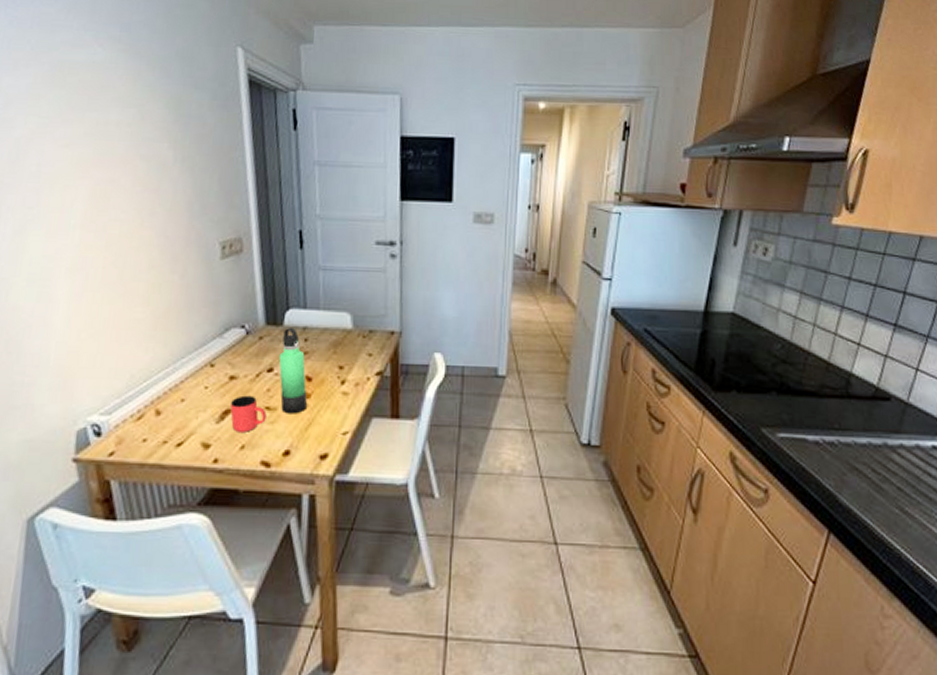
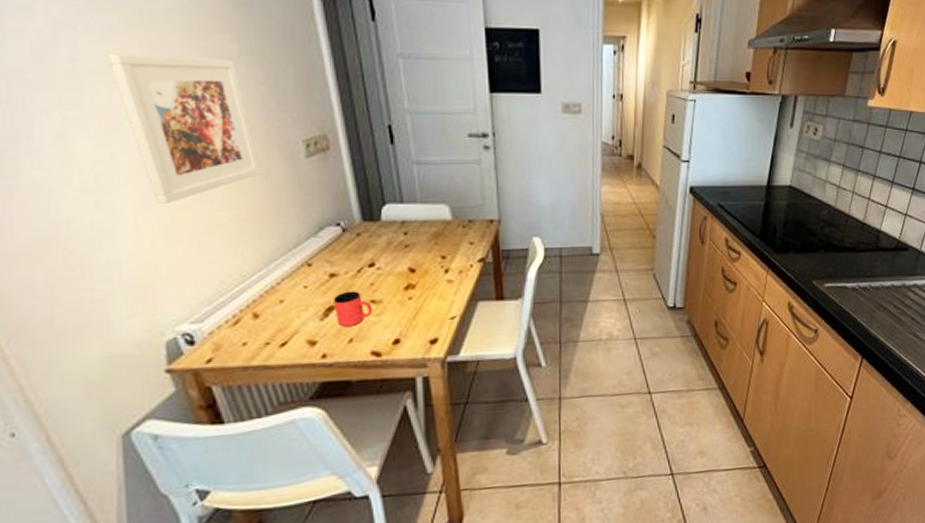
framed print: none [65,159,180,297] -> present [107,53,262,204]
thermos bottle: present [278,328,307,414] -> none [379,223,412,305]

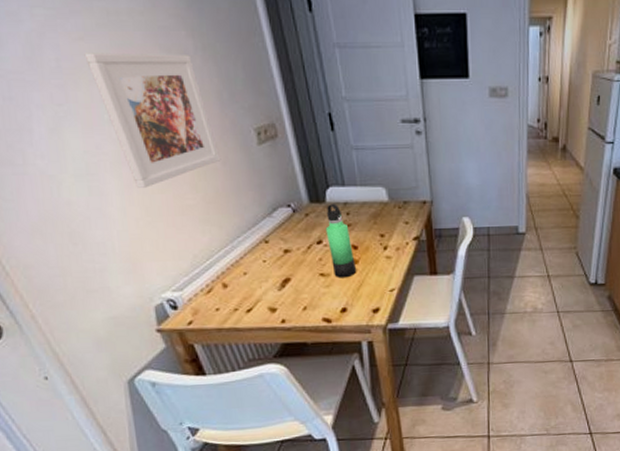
cup: present [334,291,372,327] -> none [289,265,322,296]
thermos bottle: none [379,223,412,305] -> present [325,204,356,278]

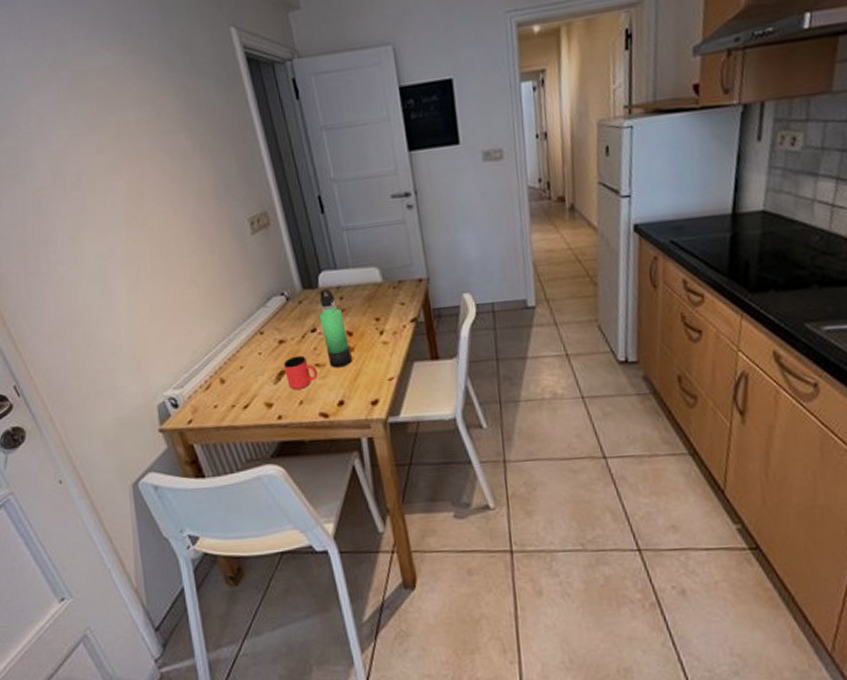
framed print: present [84,52,221,188] -> none [100,155,218,287]
cup: none [289,265,322,296] -> present [284,355,318,390]

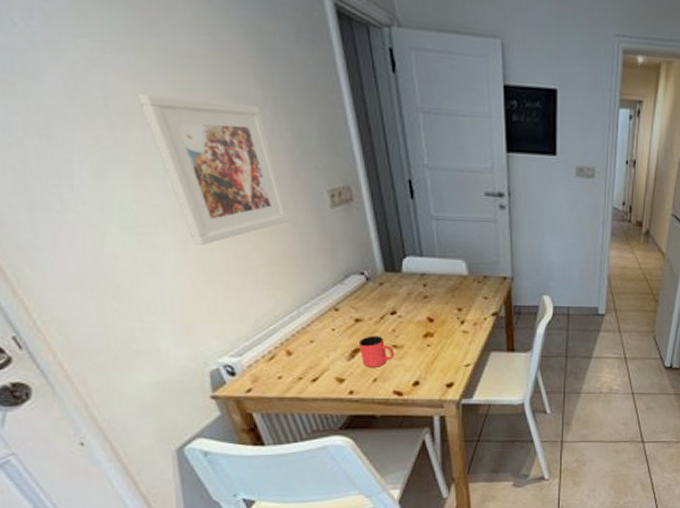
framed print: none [100,155,218,287] -> present [137,93,290,245]
thermos bottle: present [319,289,352,368] -> none [400,274,431,351]

